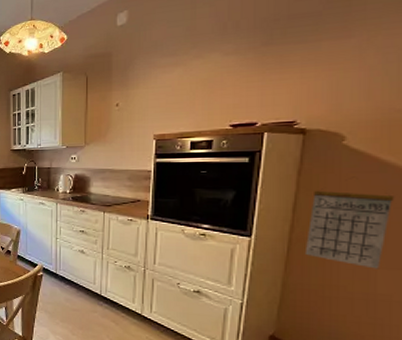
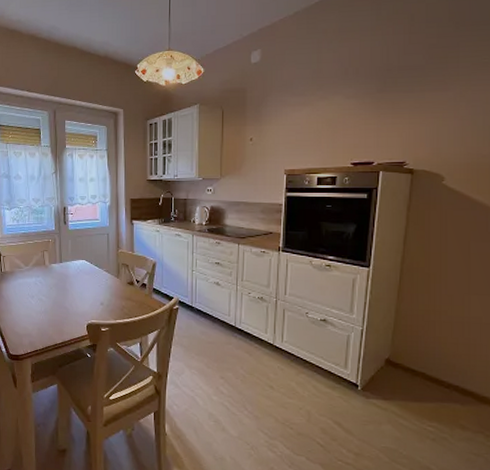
calendar: present [304,176,395,269] -> none [413,213,482,295]

